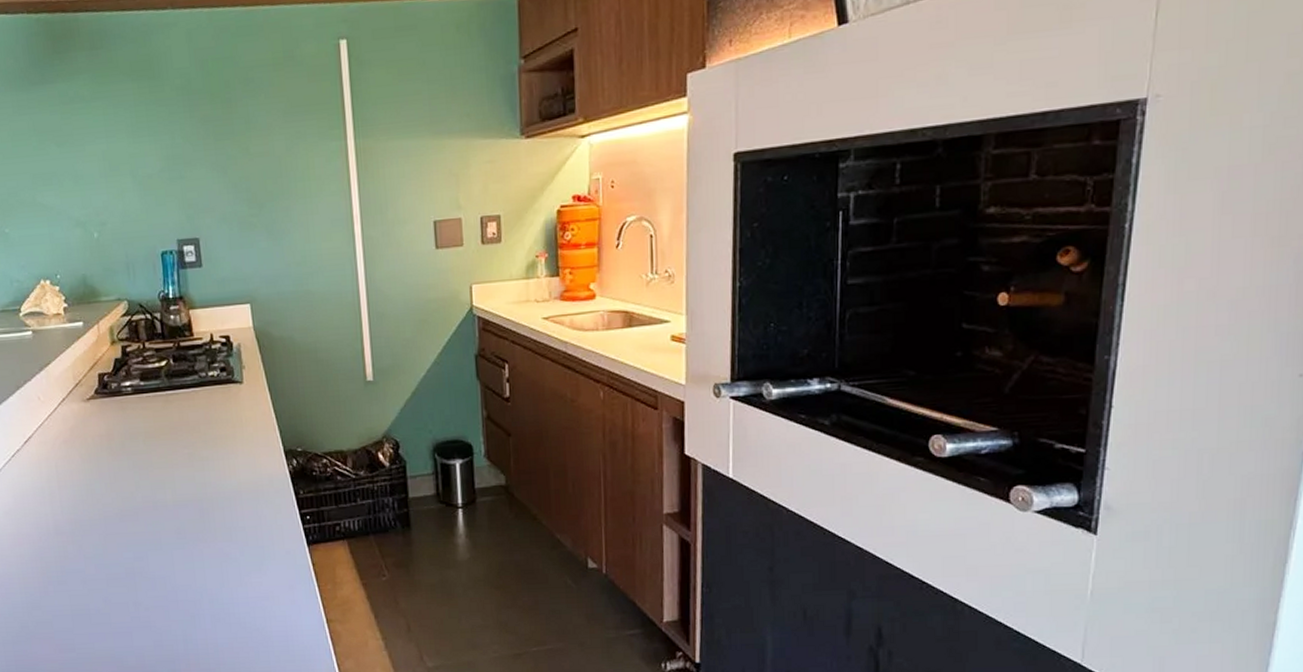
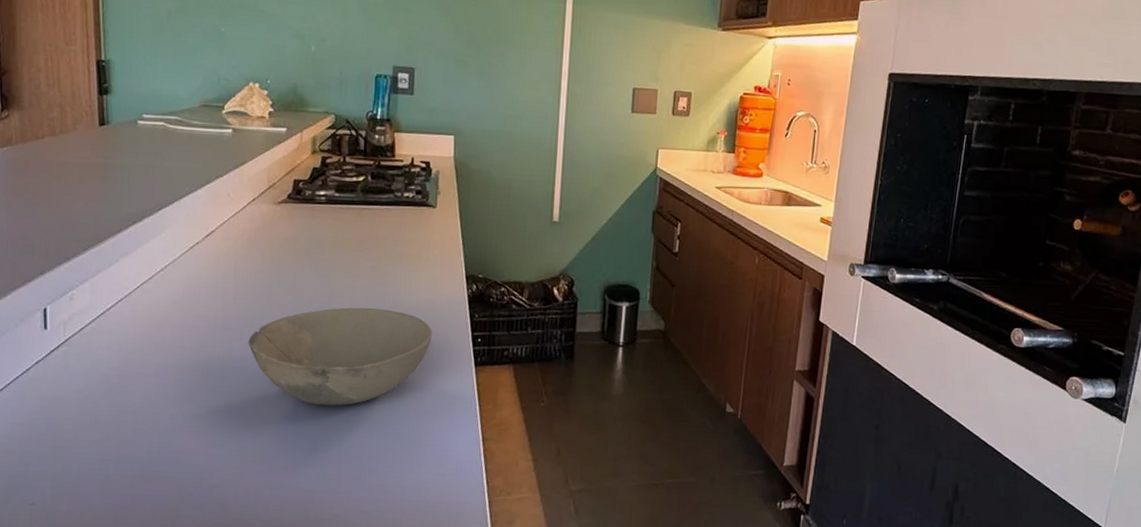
bowl: none [80,496,260,601] -> present [248,307,432,406]

